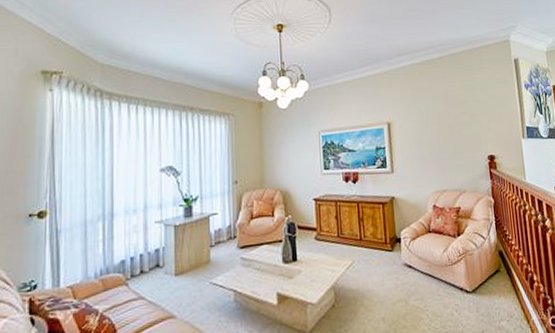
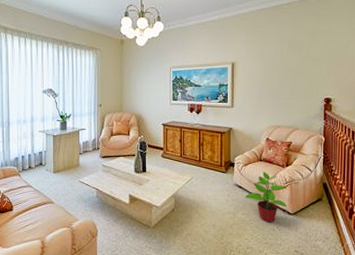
potted plant: none [416,244,465,307] -> present [245,171,287,223]

